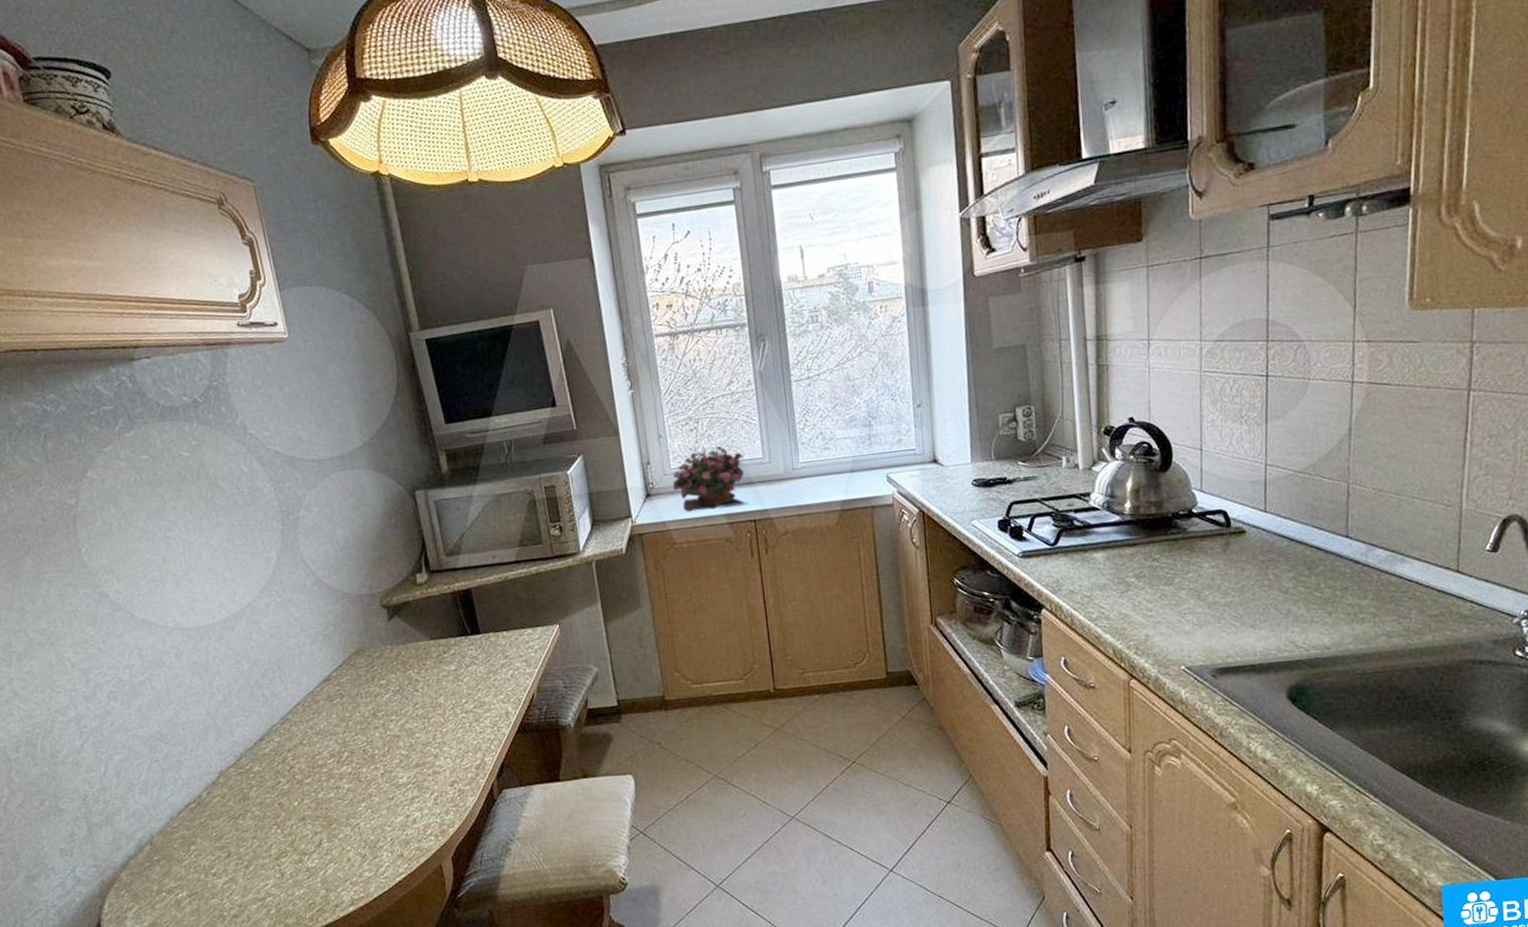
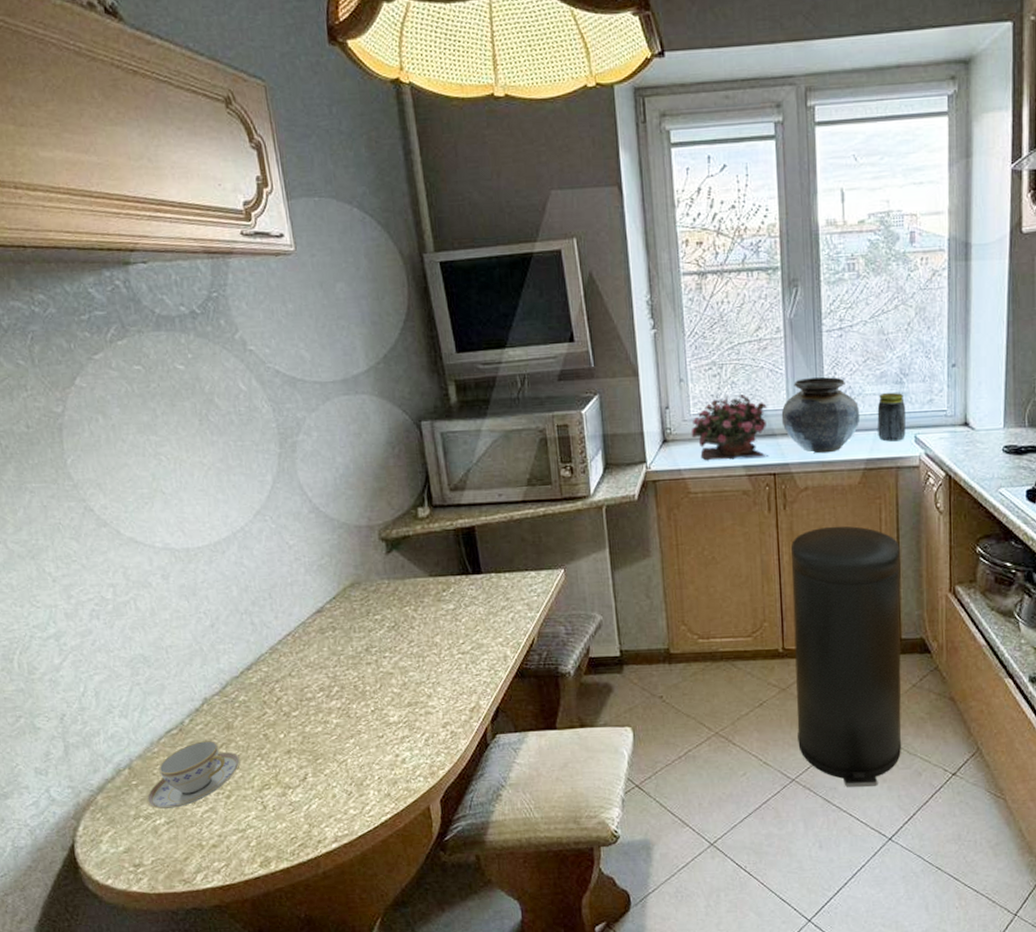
teacup: none [168,812,258,883] -> present [146,741,241,810]
vase: none [757,424,833,498] -> present [781,377,860,453]
pedal bin: none [774,566,896,822] -> present [790,526,902,787]
jar: none [848,435,878,483] -> present [877,392,906,442]

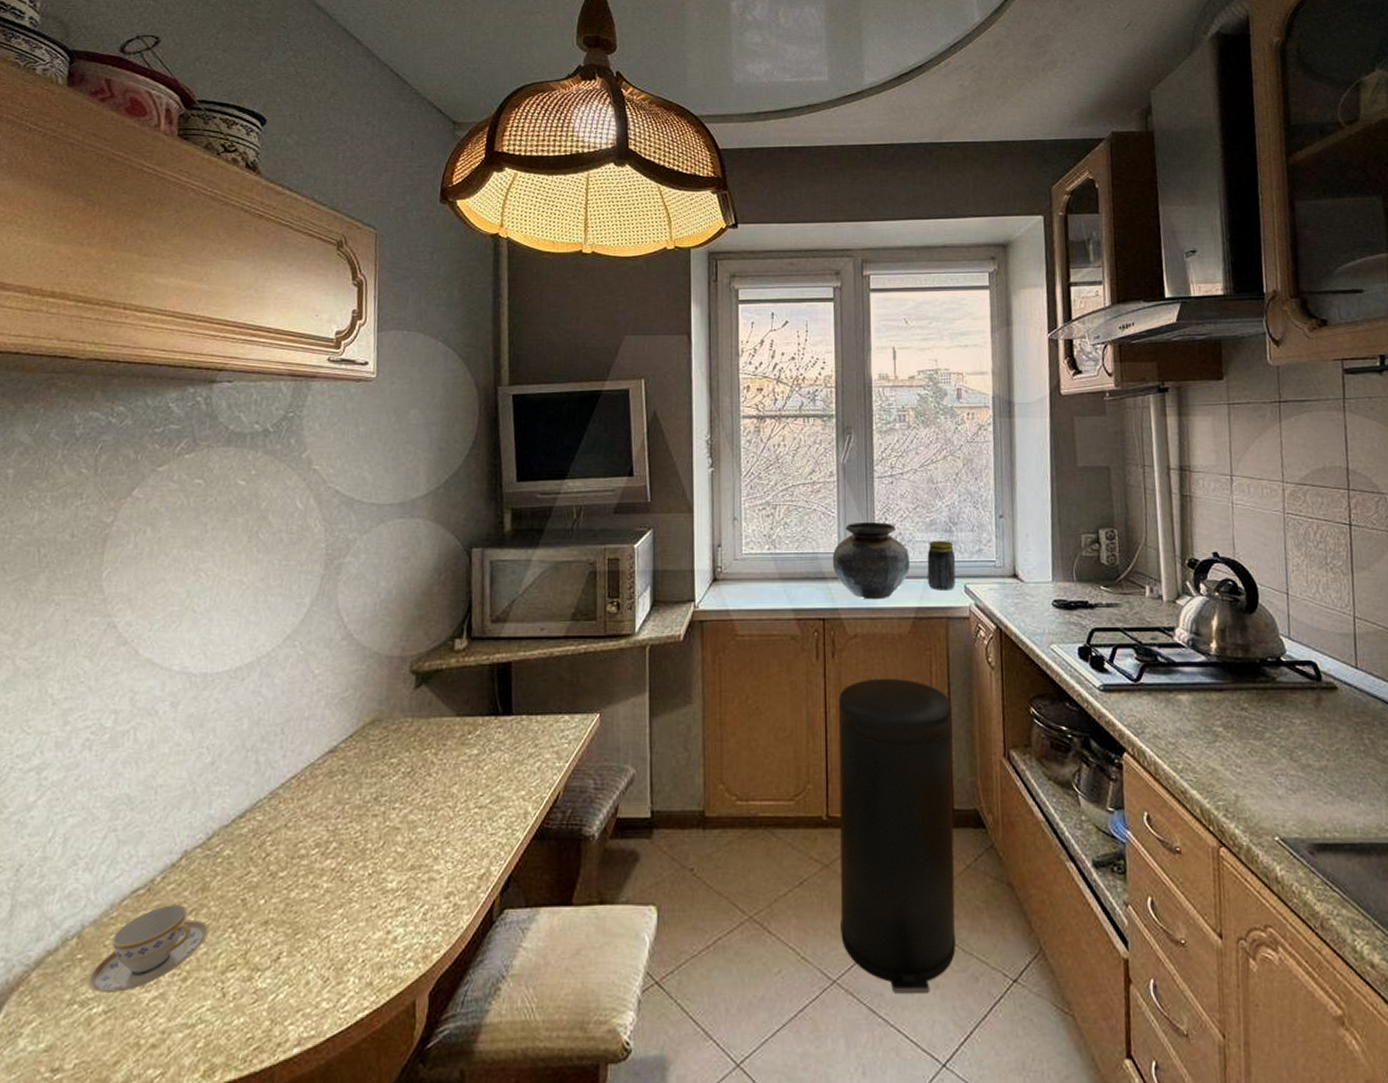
potted flower: present [691,394,769,461] -> none [741,536,819,602]

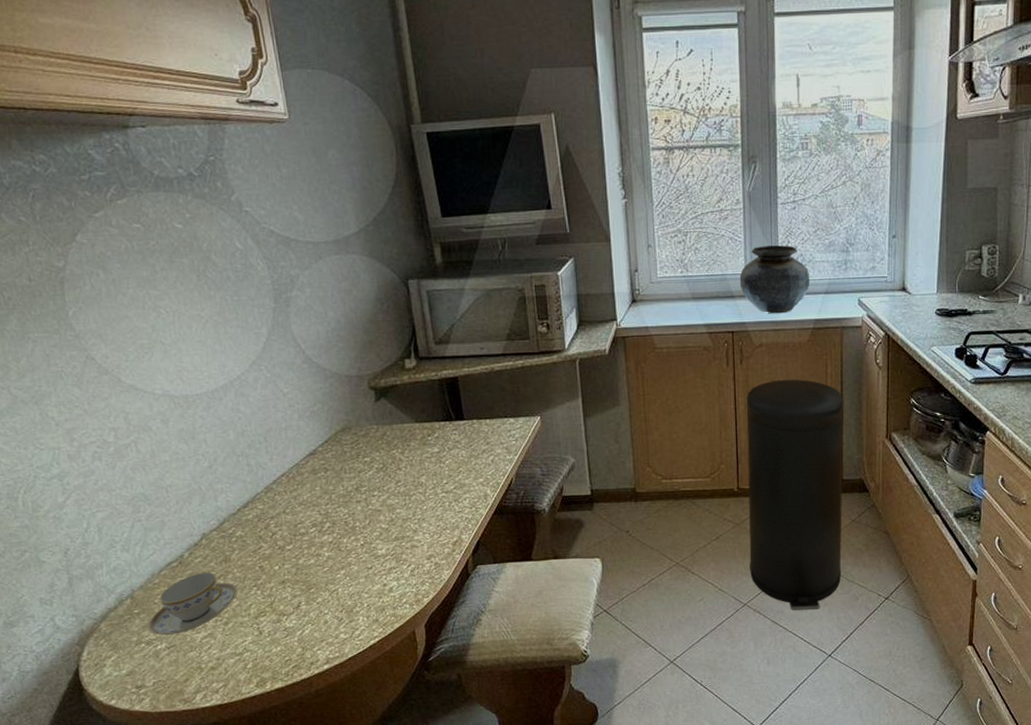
jar: present [927,540,956,591] -> none [825,259,851,304]

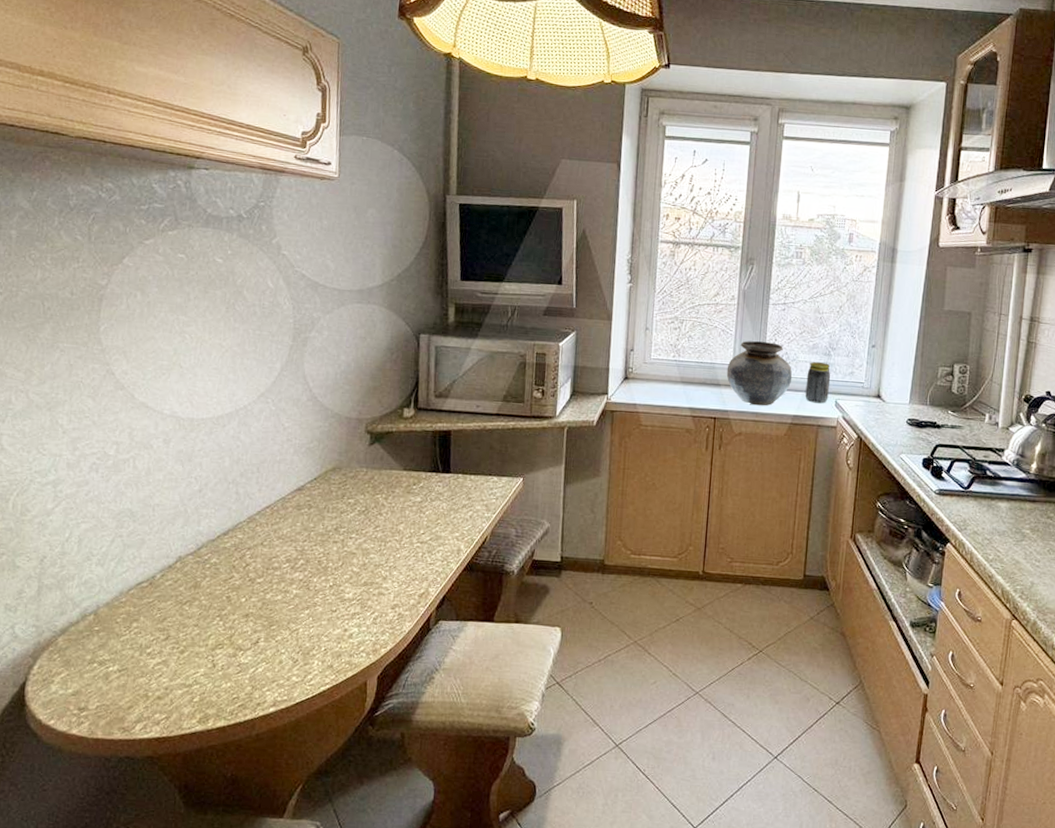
teacup: present [148,572,238,636] -> none [104,596,201,658]
pedal bin: present [746,379,844,610] -> none [705,469,814,707]
jar: none [825,259,851,304] -> present [805,361,831,404]

